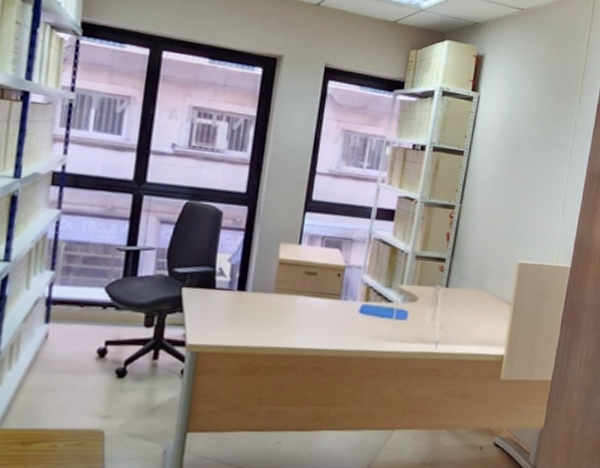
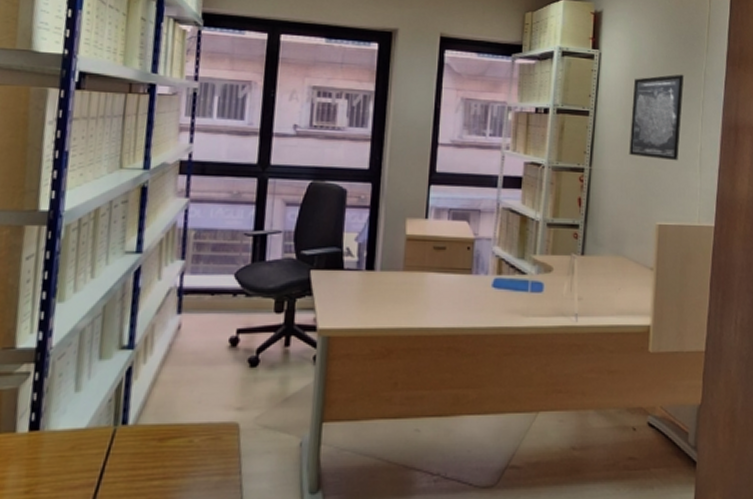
wall art: none [498,122,556,204] -> present [629,74,684,161]

